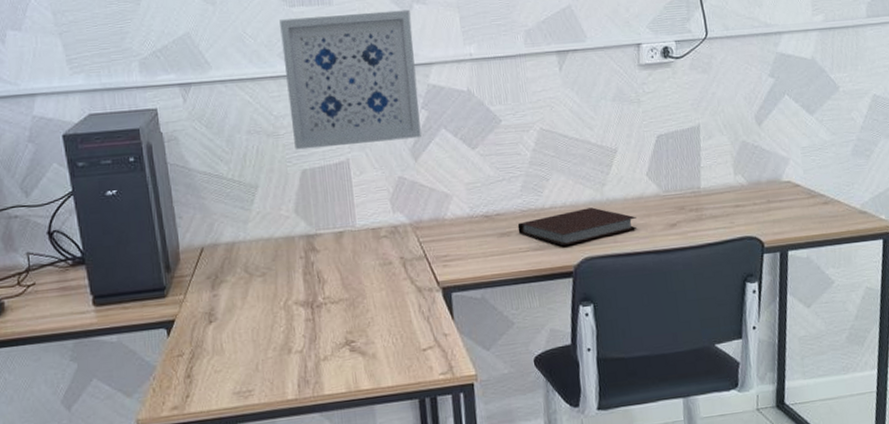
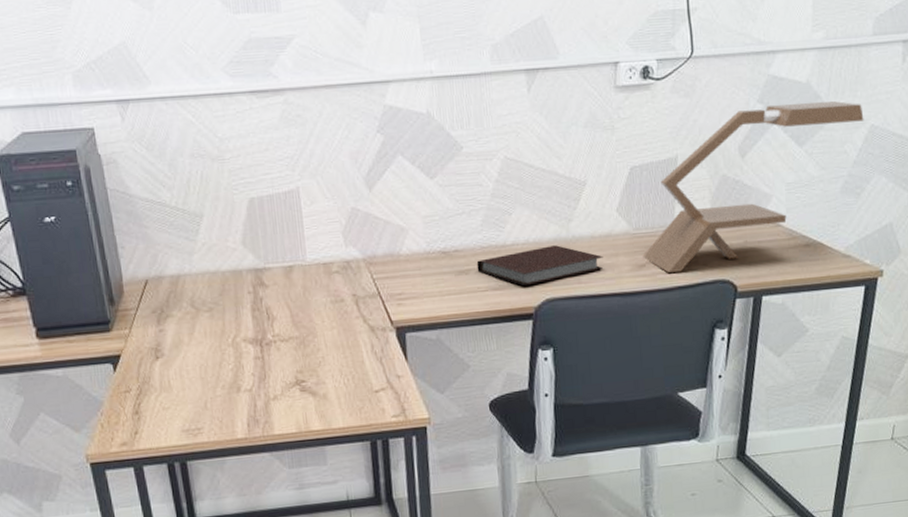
wall art: present [279,9,422,150] -> none [223,18,377,176]
desk lamp: none [673,74,867,231] -> present [642,100,864,273]

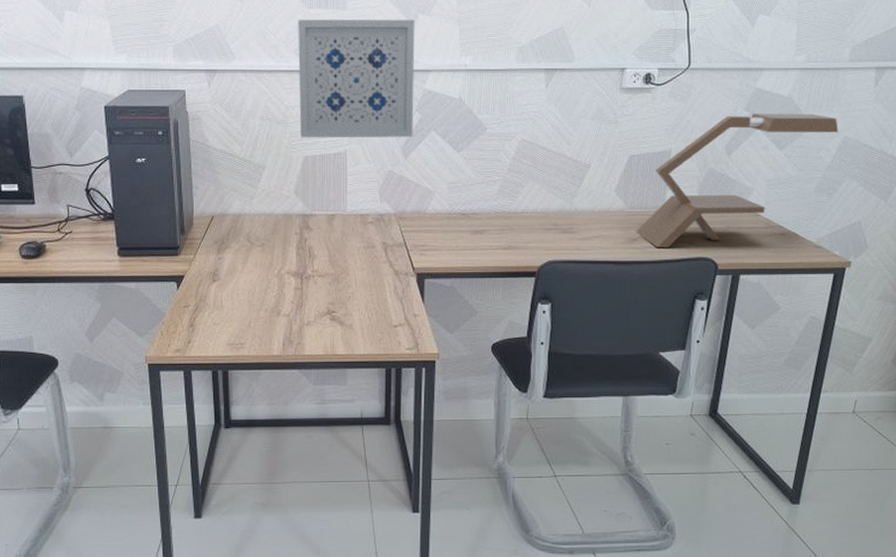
wall art: none [223,18,377,176] -> present [298,19,415,138]
notebook: present [476,245,603,287] -> none [490,216,601,249]

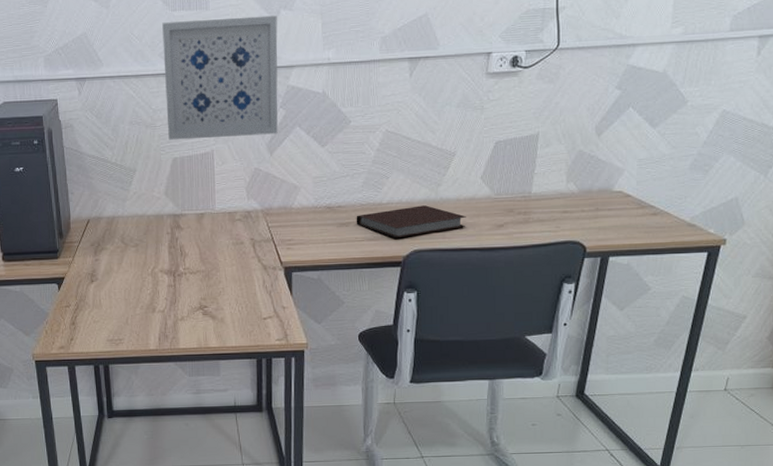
notebook: none [490,216,601,249] -> present [356,205,466,239]
desk lamp: present [635,113,839,247] -> none [501,88,716,233]

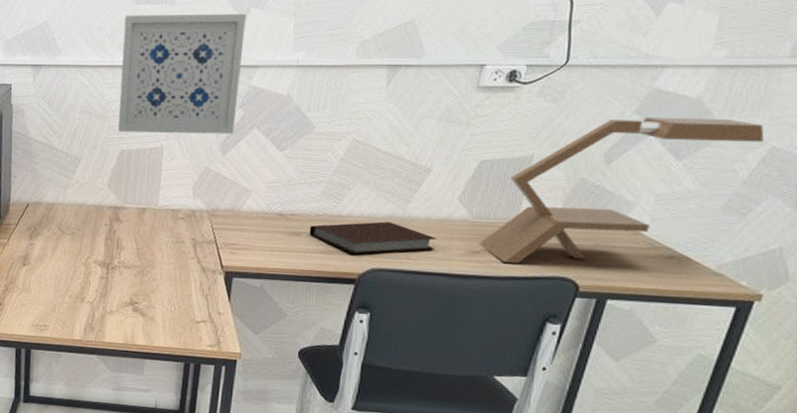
desk lamp: none [501,88,716,233] -> present [478,116,764,263]

